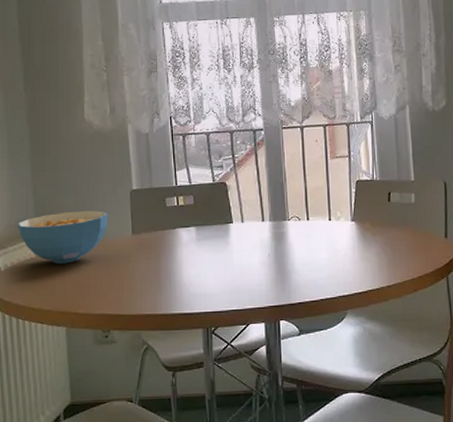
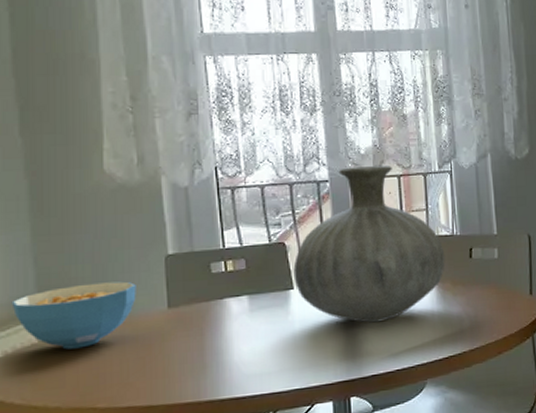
vase: none [233,115,366,256] -> present [293,165,445,323]

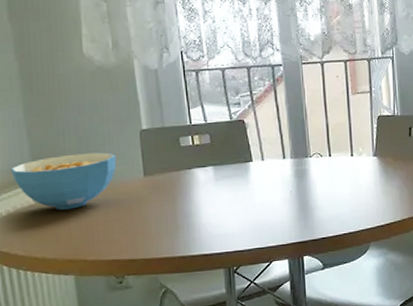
vase: present [293,165,445,323] -> none [252,50,387,192]

